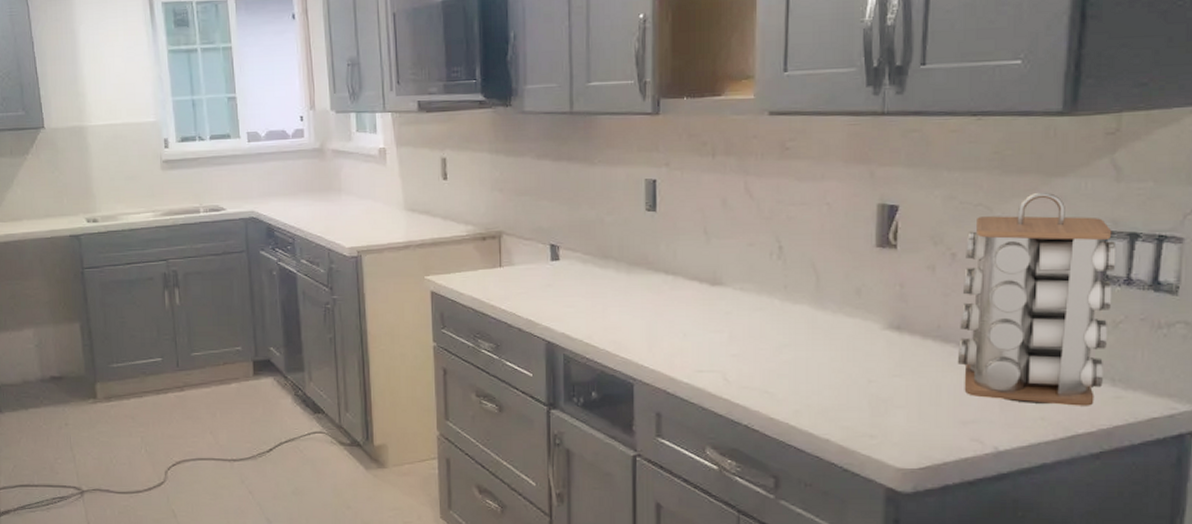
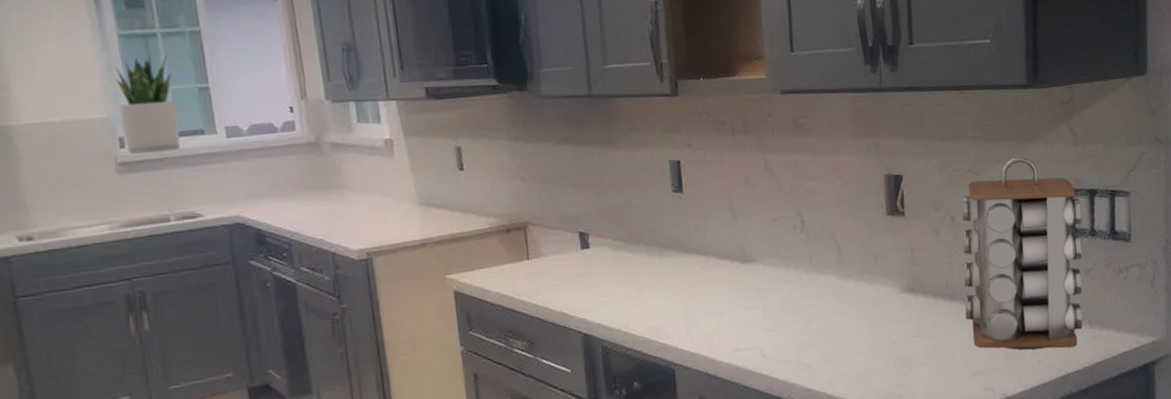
planter: none [163,67,211,153] -> present [115,53,181,154]

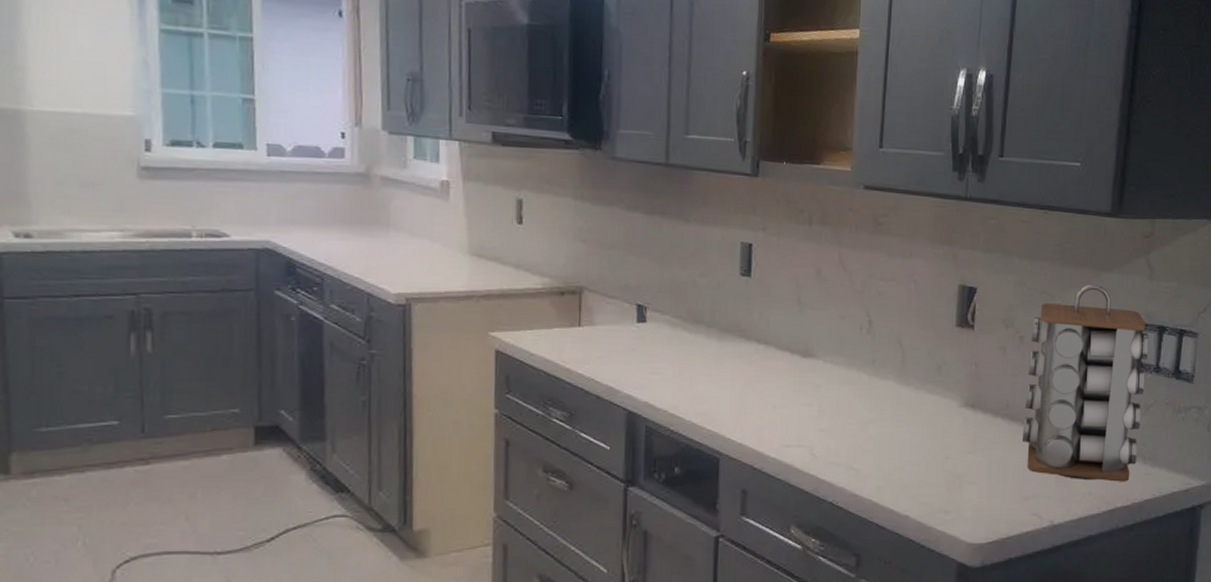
planter: present [115,53,181,154] -> none [149,54,216,162]

